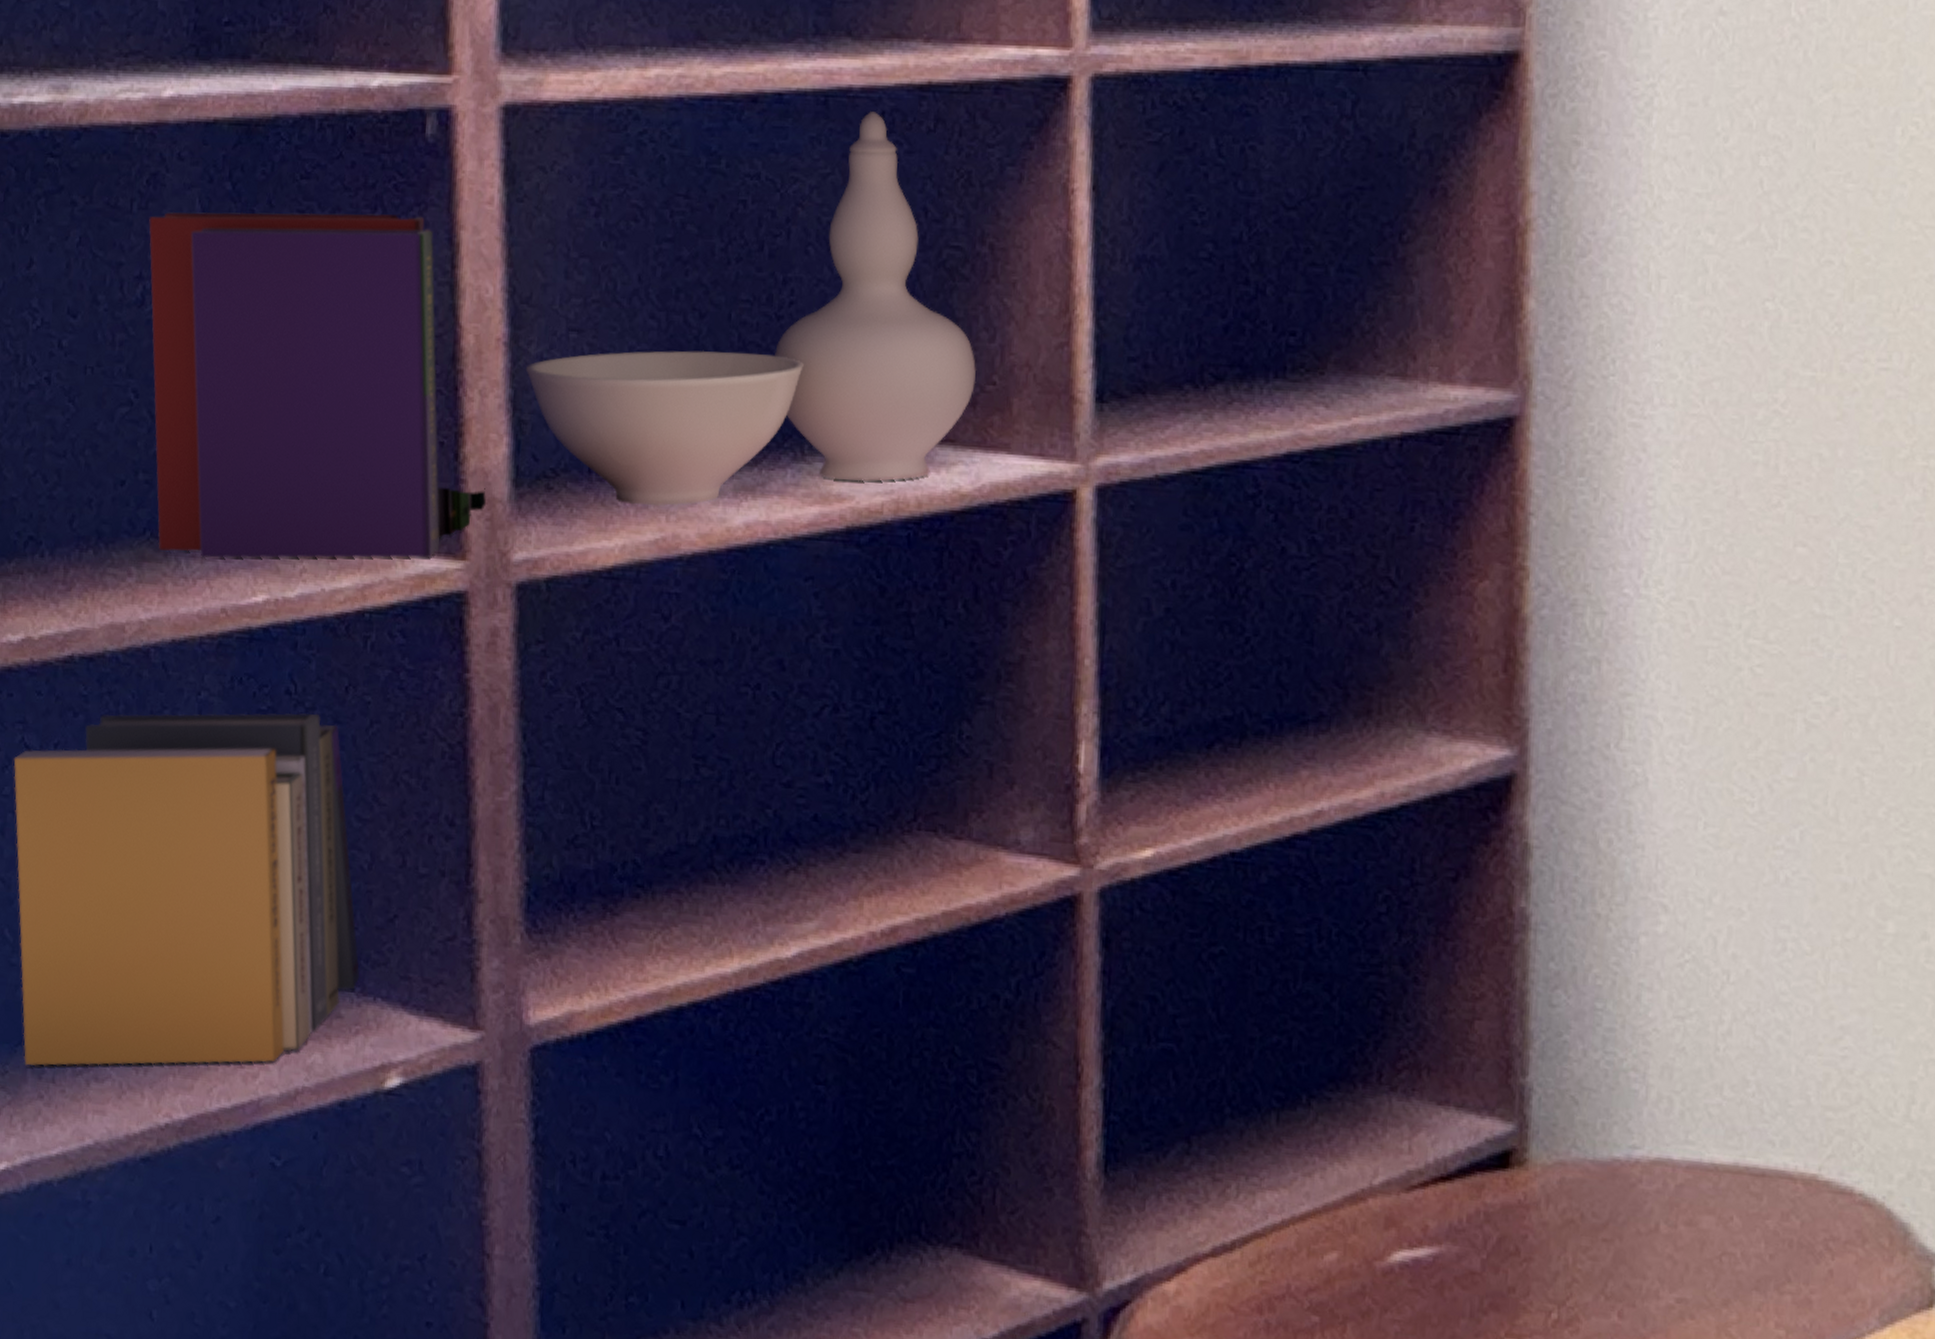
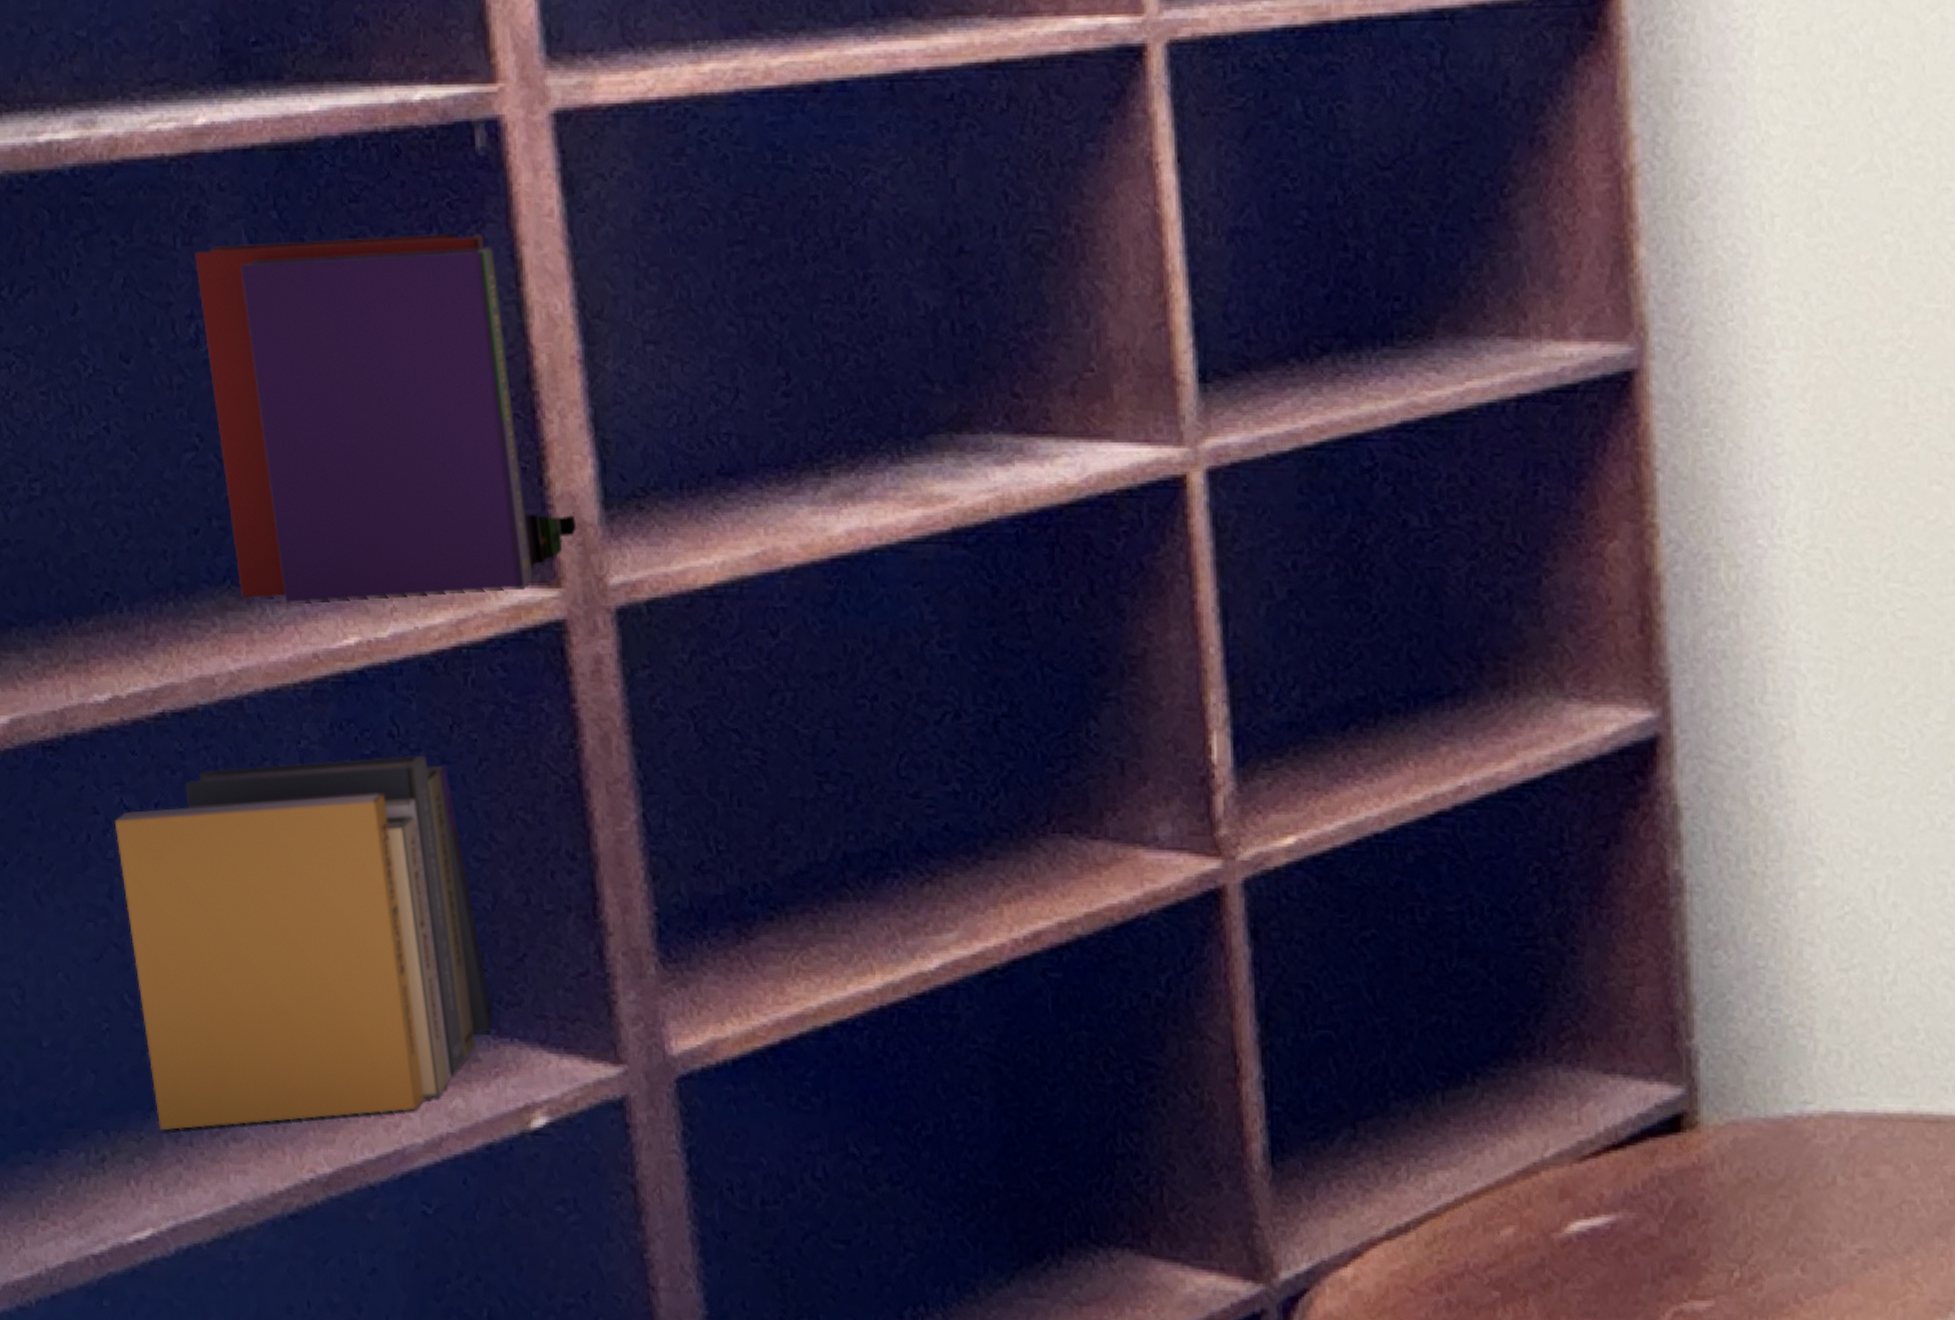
bowl: present [525,350,804,506] -> none [603,354,893,520]
decorative vase: present [775,112,977,482] -> none [862,94,1074,481]

